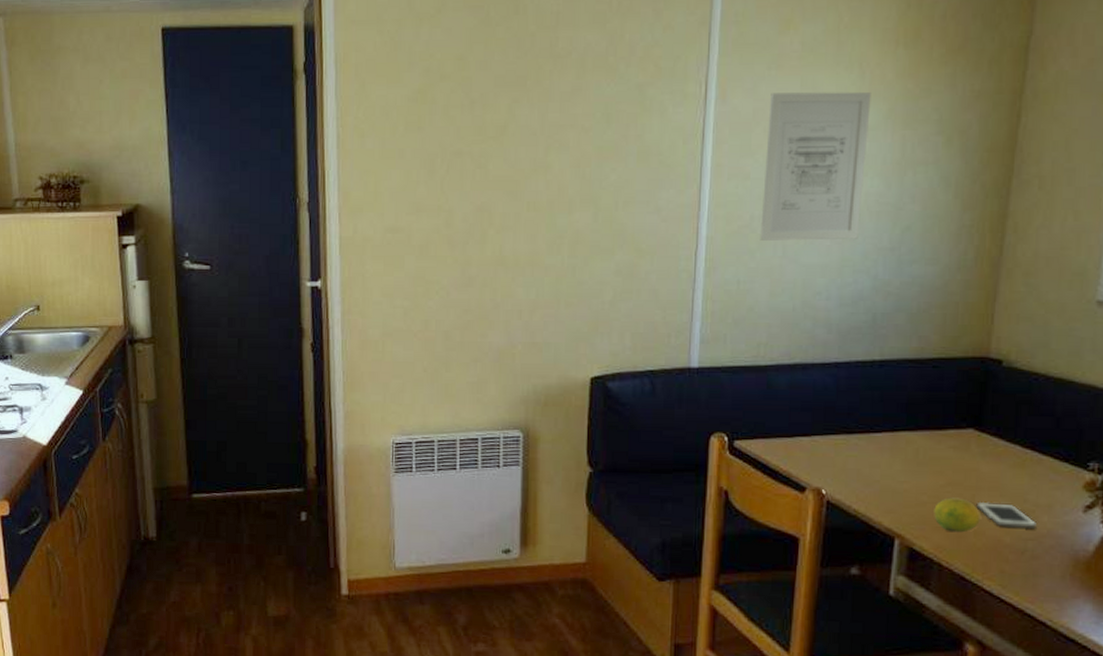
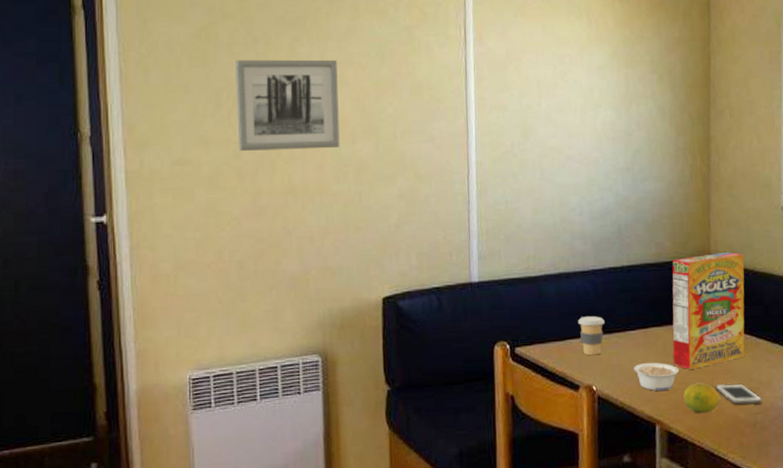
wall art: none [450,122,558,219] -> present [235,59,340,151]
wall art: present [760,91,871,241] -> none [519,37,600,165]
coffee cup: none [810,413,844,457] -> present [577,316,605,356]
legume: none [874,469,932,502] -> present [634,362,680,391]
cereal box: none [925,351,1035,482] -> present [672,251,745,370]

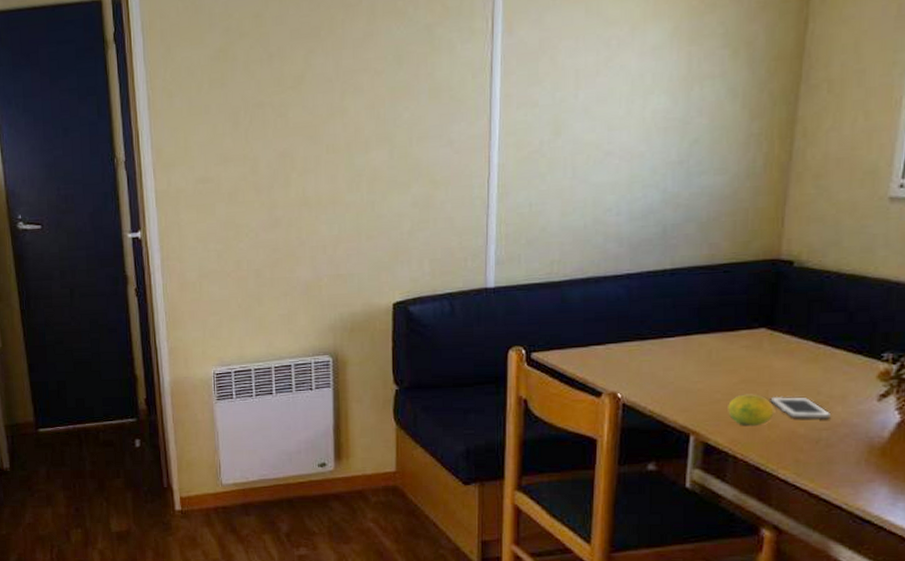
wall art: present [235,59,340,151] -> none [252,69,354,166]
coffee cup: present [577,316,605,356] -> none [604,322,637,363]
legume: present [634,362,680,391] -> none [668,371,726,401]
cereal box: present [672,251,745,370] -> none [718,251,826,380]

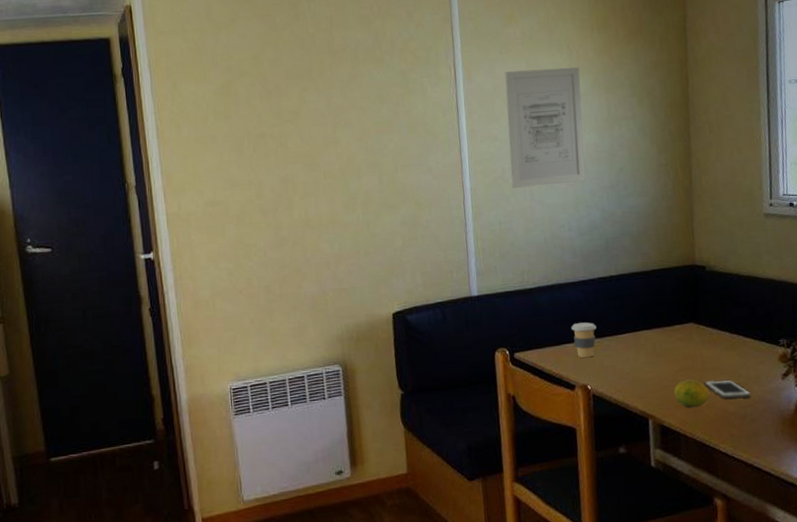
wall art: none [550,12,656,164] -> present [504,67,586,188]
coffee cup: none [604,322,637,363] -> present [570,322,597,358]

